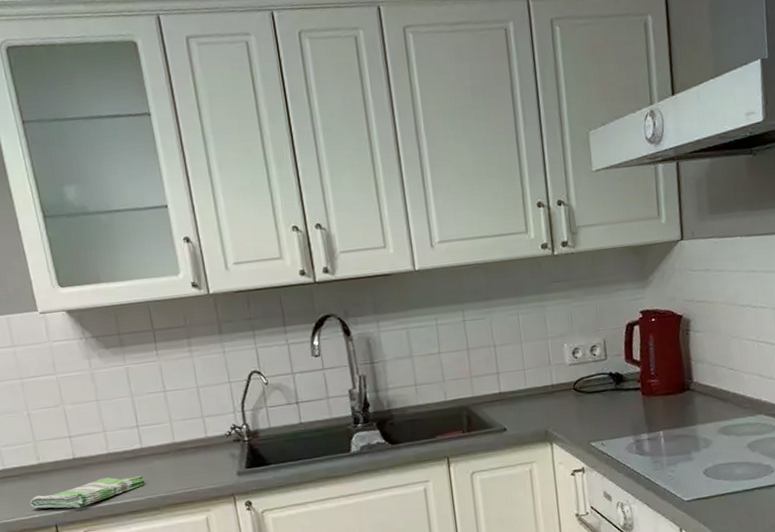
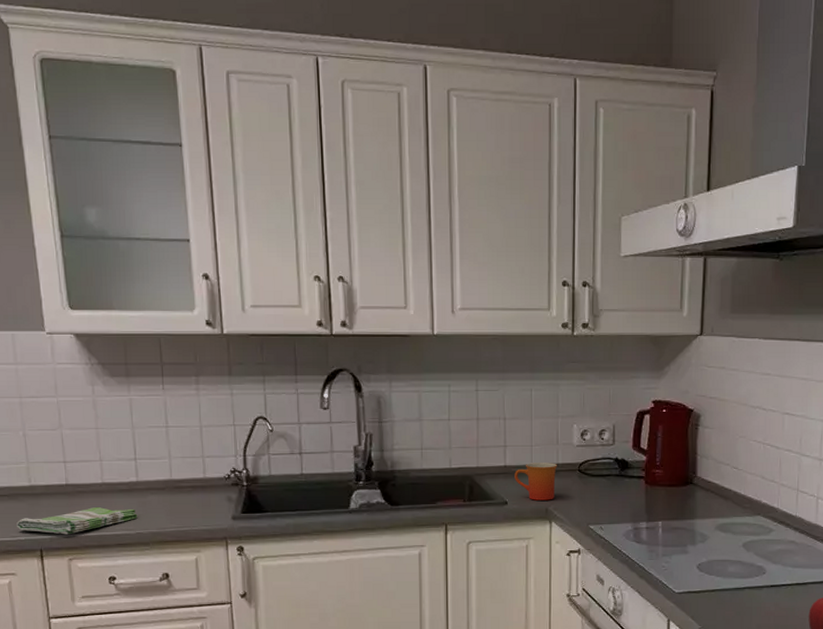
mug: none [510,384,553,424] -> present [514,463,558,500]

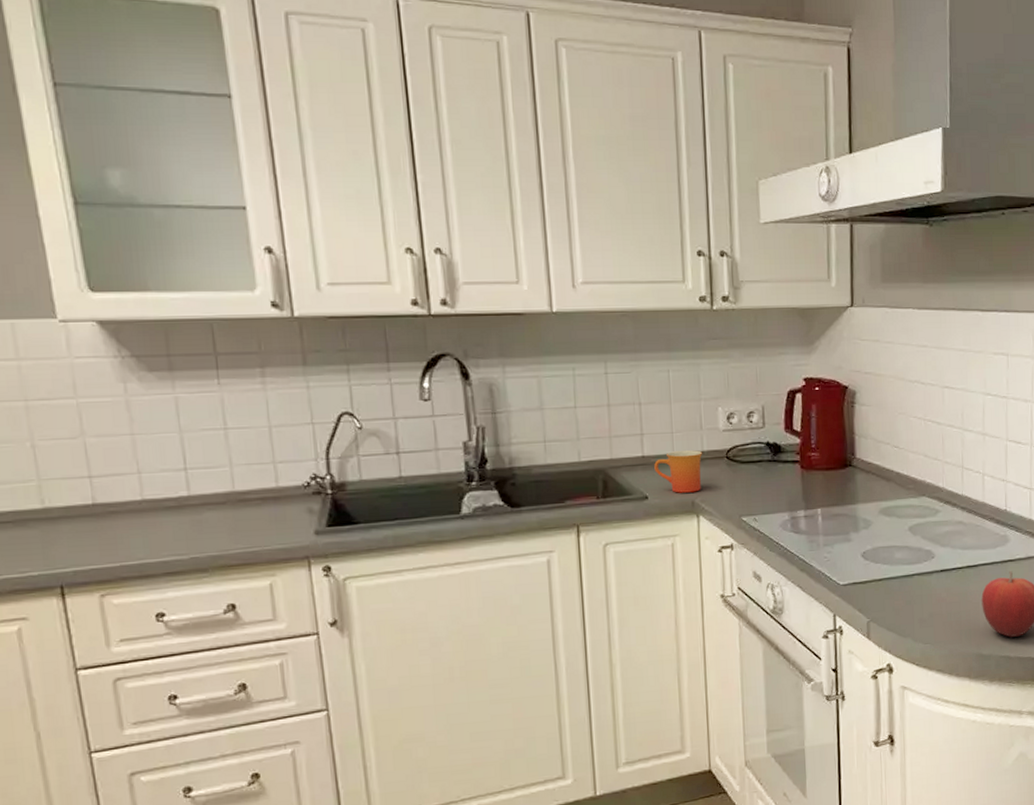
dish towel: present [17,507,138,535] -> none [26,529,192,566]

